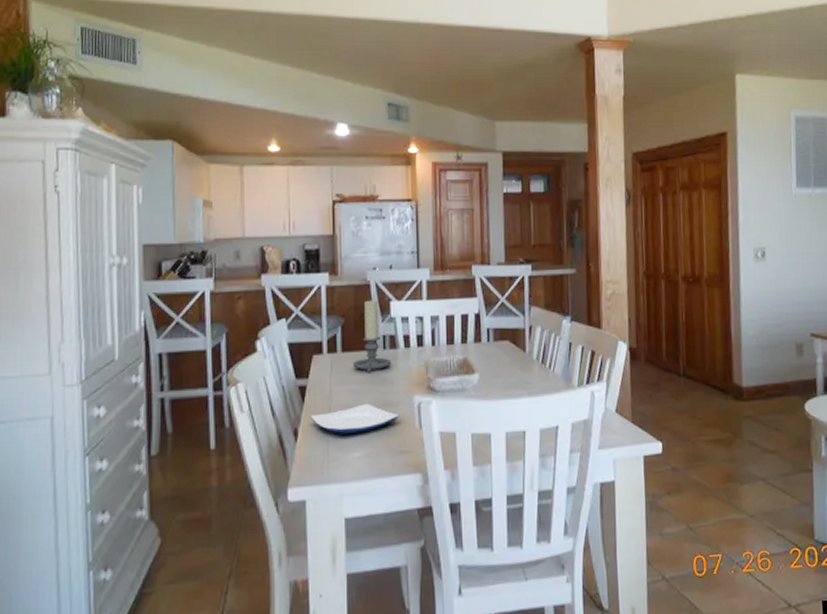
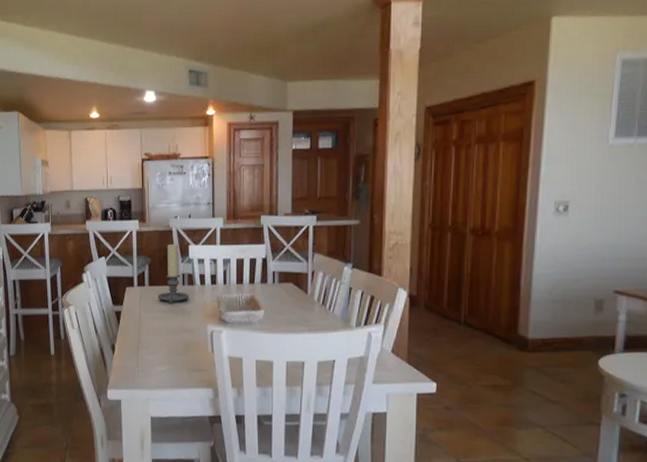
plate: present [310,403,400,434] -> none [124,329,196,352]

